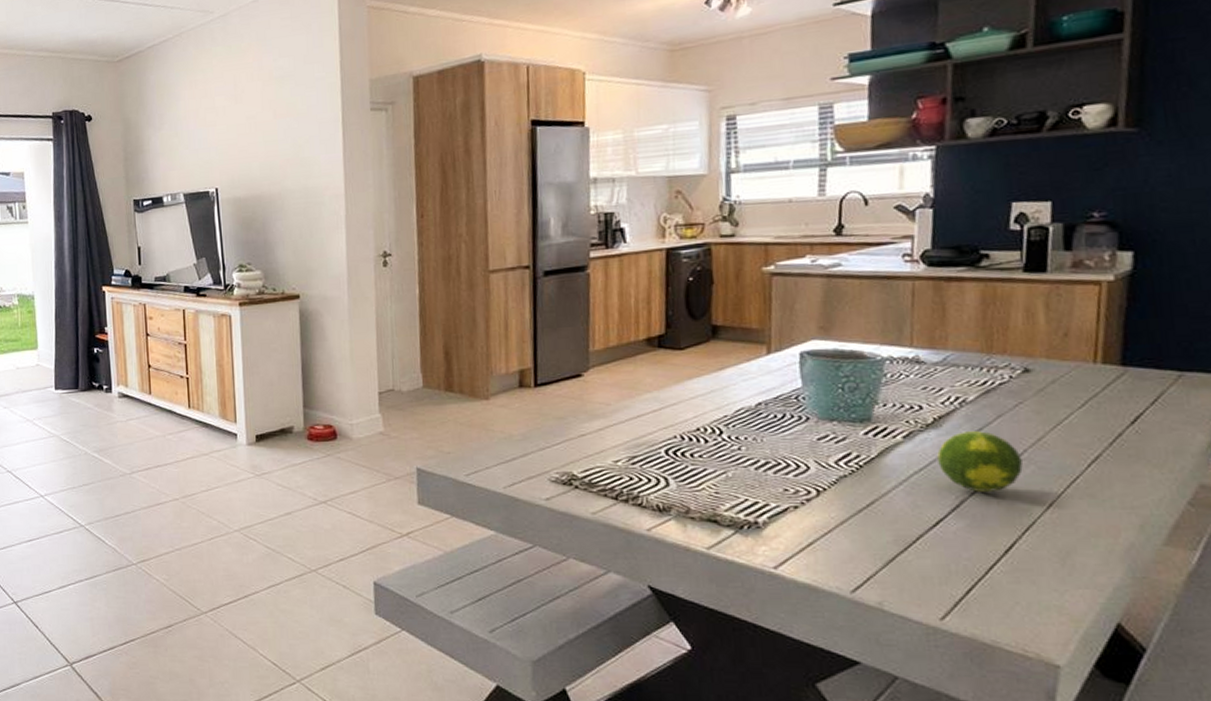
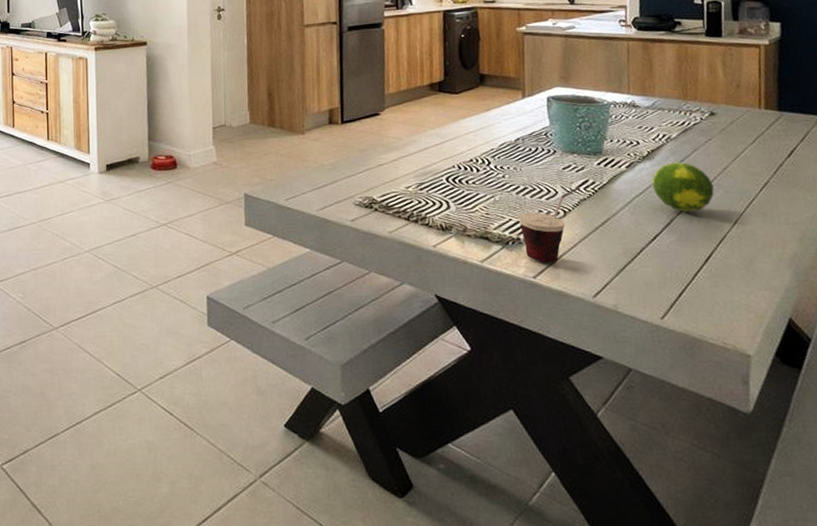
cup: none [758,461,840,552] -> present [519,187,581,263]

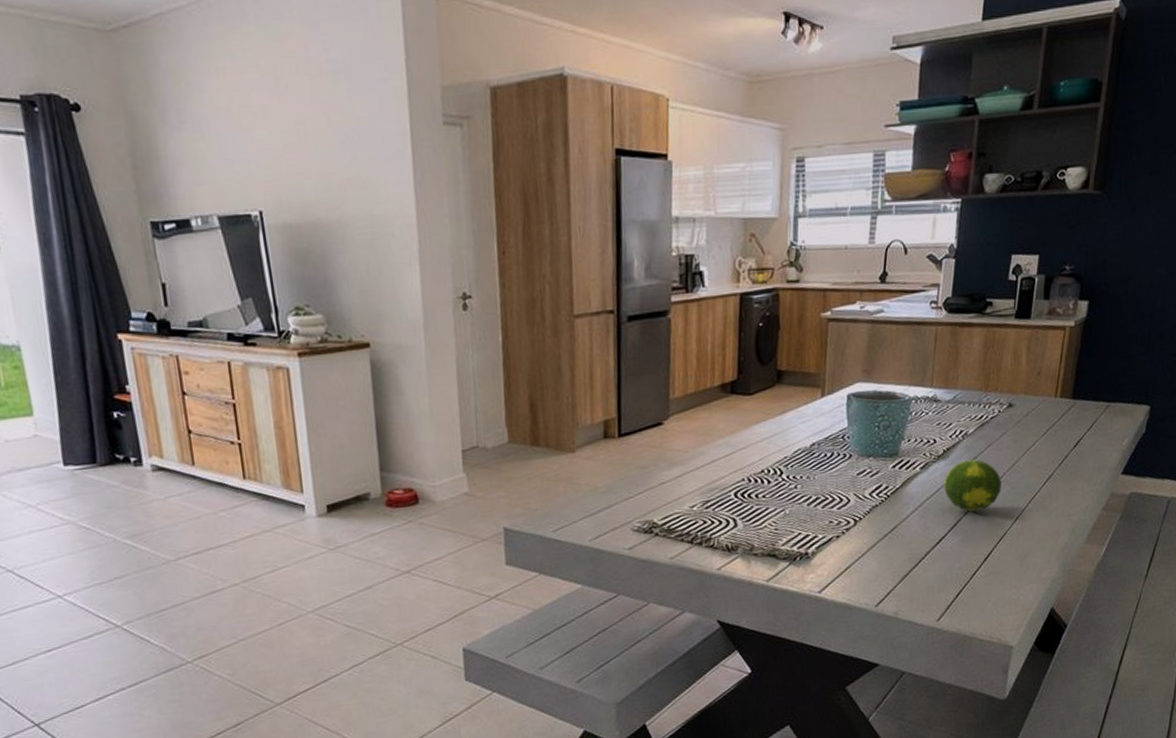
cup: present [519,187,581,263] -> none [809,493,873,576]

